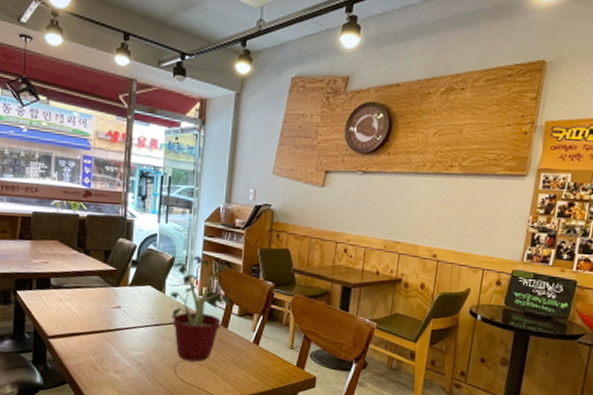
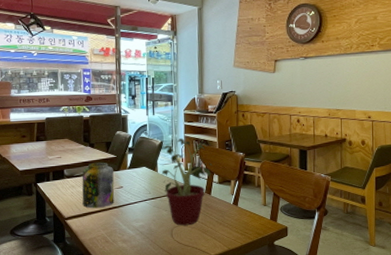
jar: none [70,273,111,329] -> present [82,162,115,208]

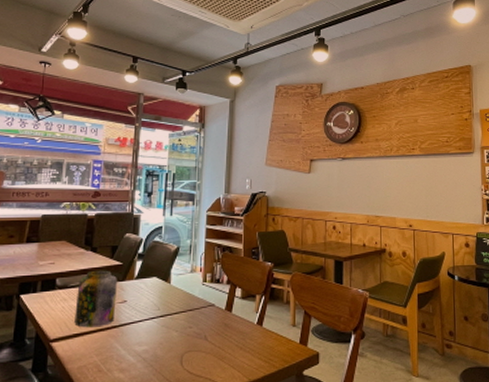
potted plant: present [161,137,213,226] -> none [175,243,236,351]

